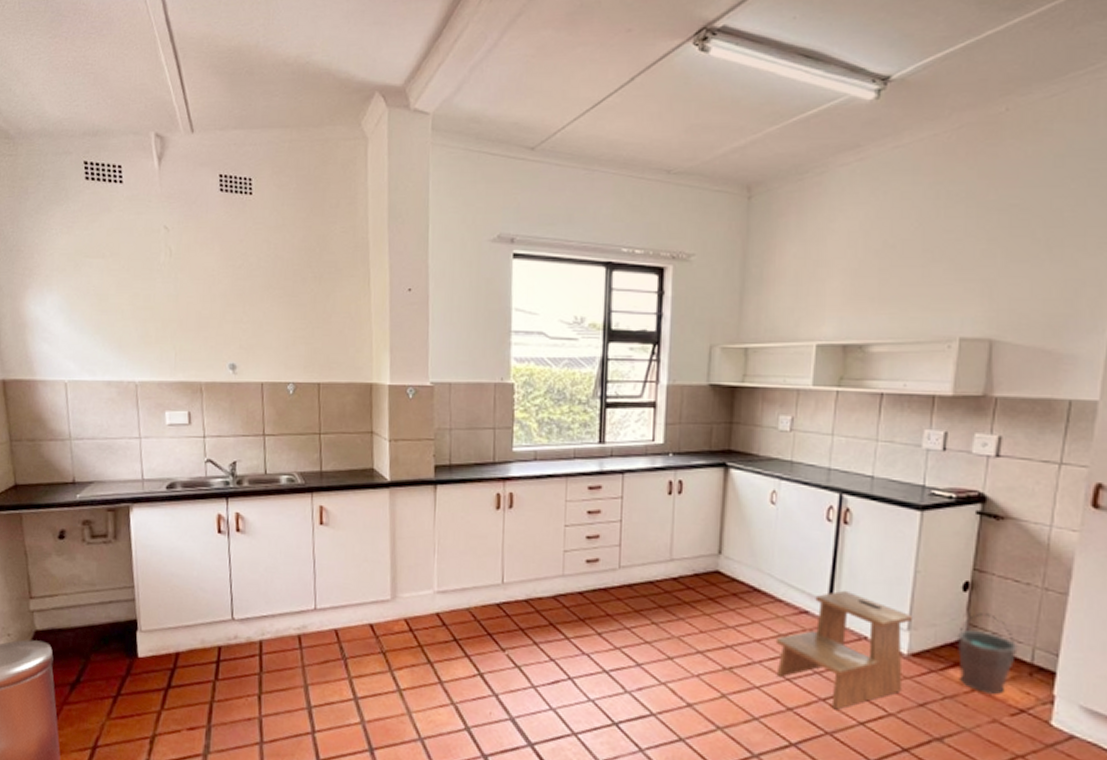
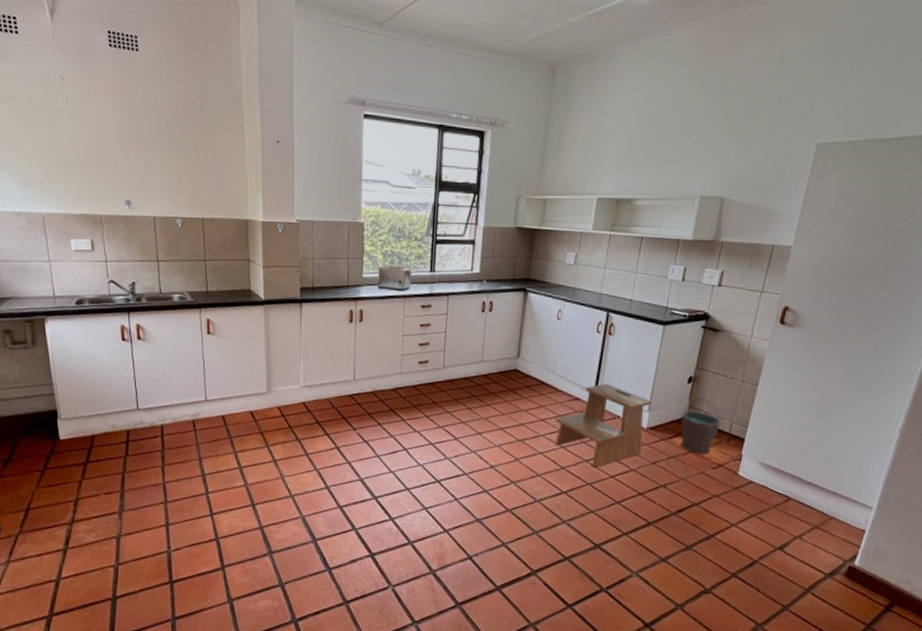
toaster: none [531,436,576,468] -> present [377,265,412,291]

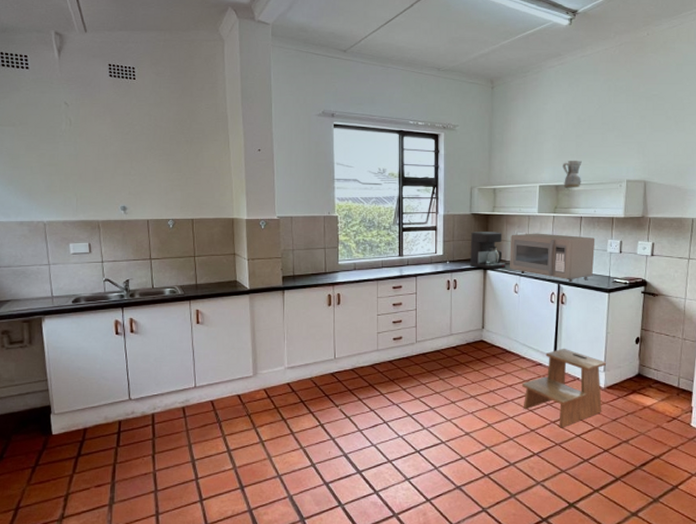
toaster: present [377,265,412,291] -> none [351,252,383,275]
coffee maker: none [510,248,549,293] -> present [470,232,505,270]
microwave: none [554,253,656,312] -> present [510,233,595,283]
ceramic pitcher: none [626,169,650,203] -> present [562,160,582,188]
bucket: present [681,398,722,454] -> none [634,357,670,409]

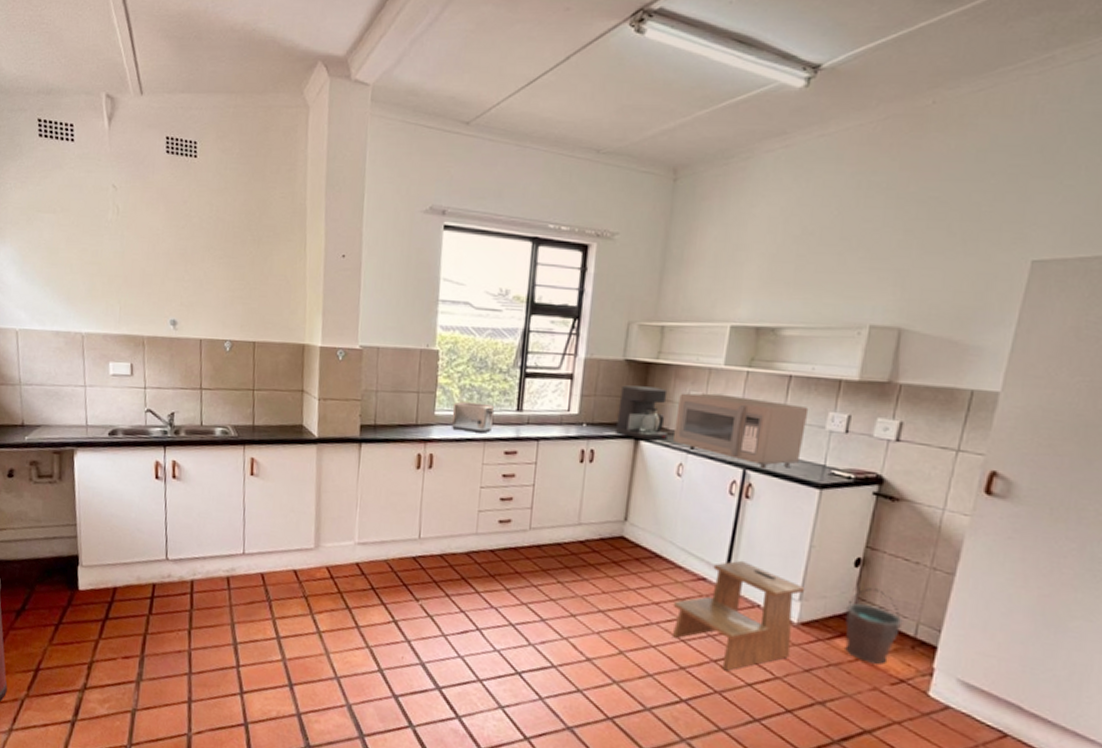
toaster: none [351,252,383,275] -> present [452,401,495,433]
ceramic pitcher: present [562,160,582,188] -> none [769,291,801,333]
bucket: none [634,357,670,409] -> present [845,588,903,665]

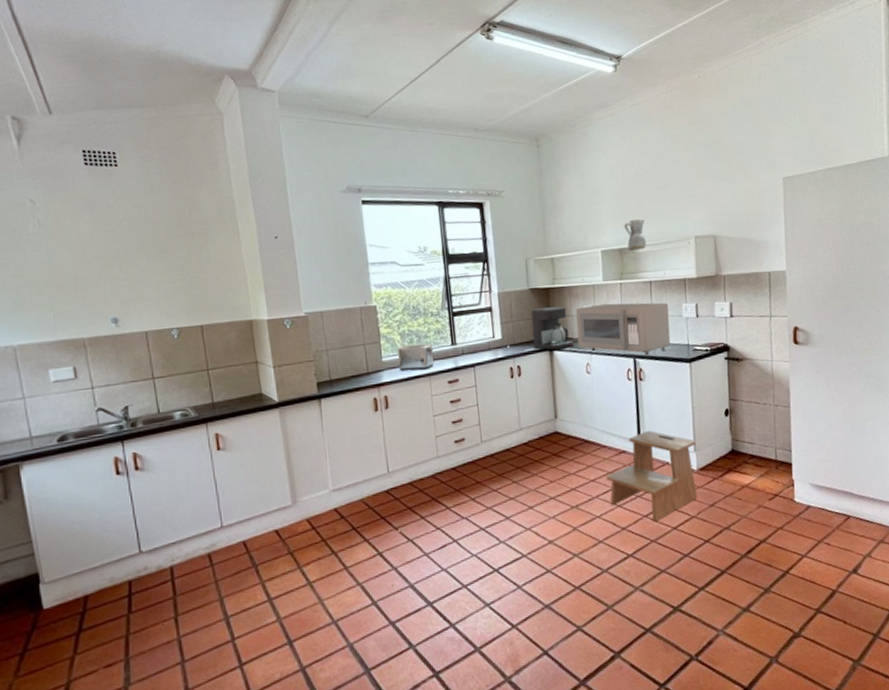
ceramic pitcher: none [769,291,801,333] -> present [624,218,646,251]
bucket: present [845,588,903,665] -> none [727,429,766,487]

